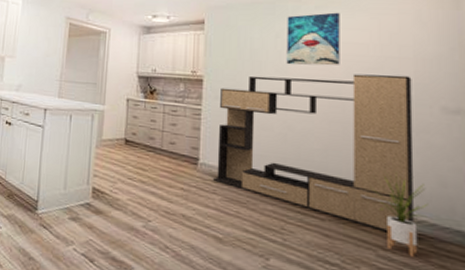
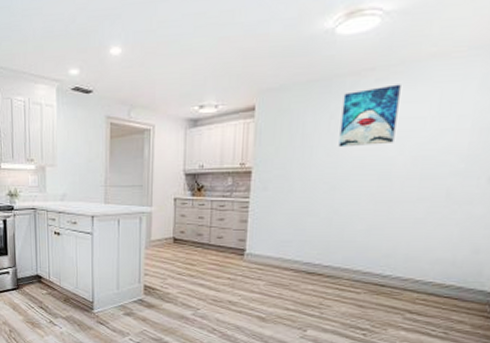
media console: present [213,74,414,233] -> none [259,148,465,298]
house plant: present [370,173,429,257] -> none [406,245,459,316]

